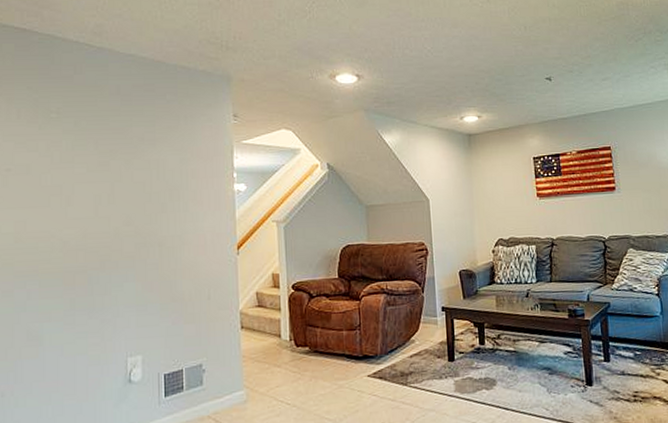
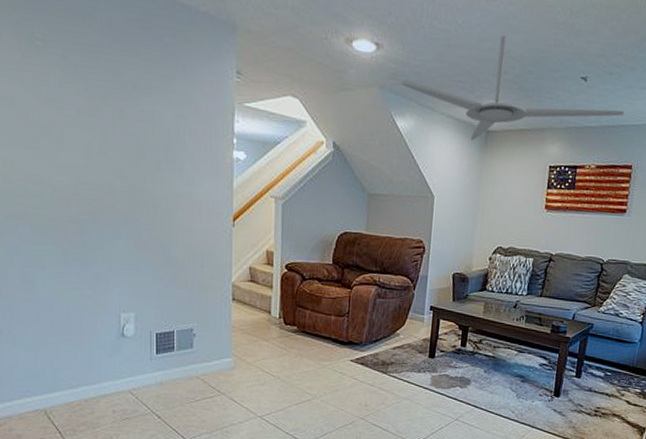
ceiling fan: none [383,54,592,145] -> present [401,35,625,141]

